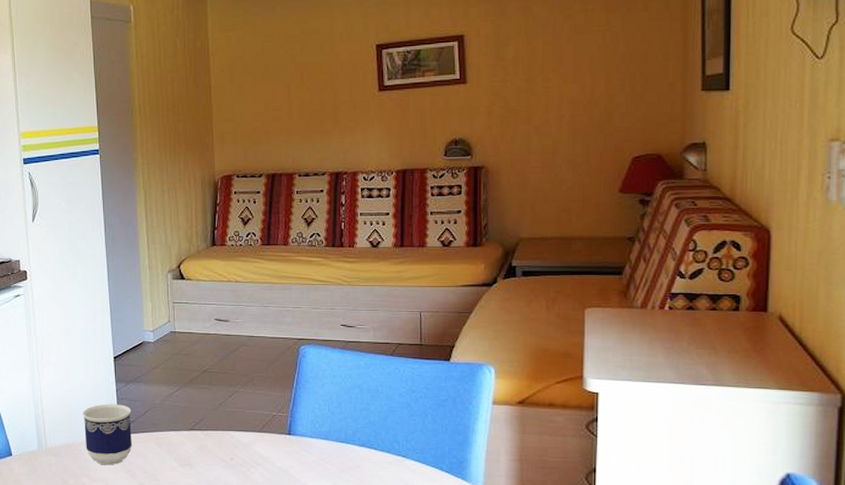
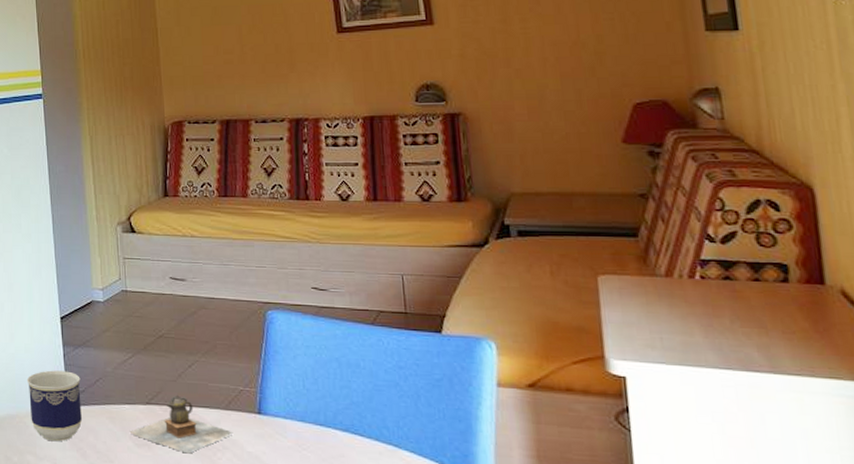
teapot: none [174,420,266,471] -> present [129,394,233,454]

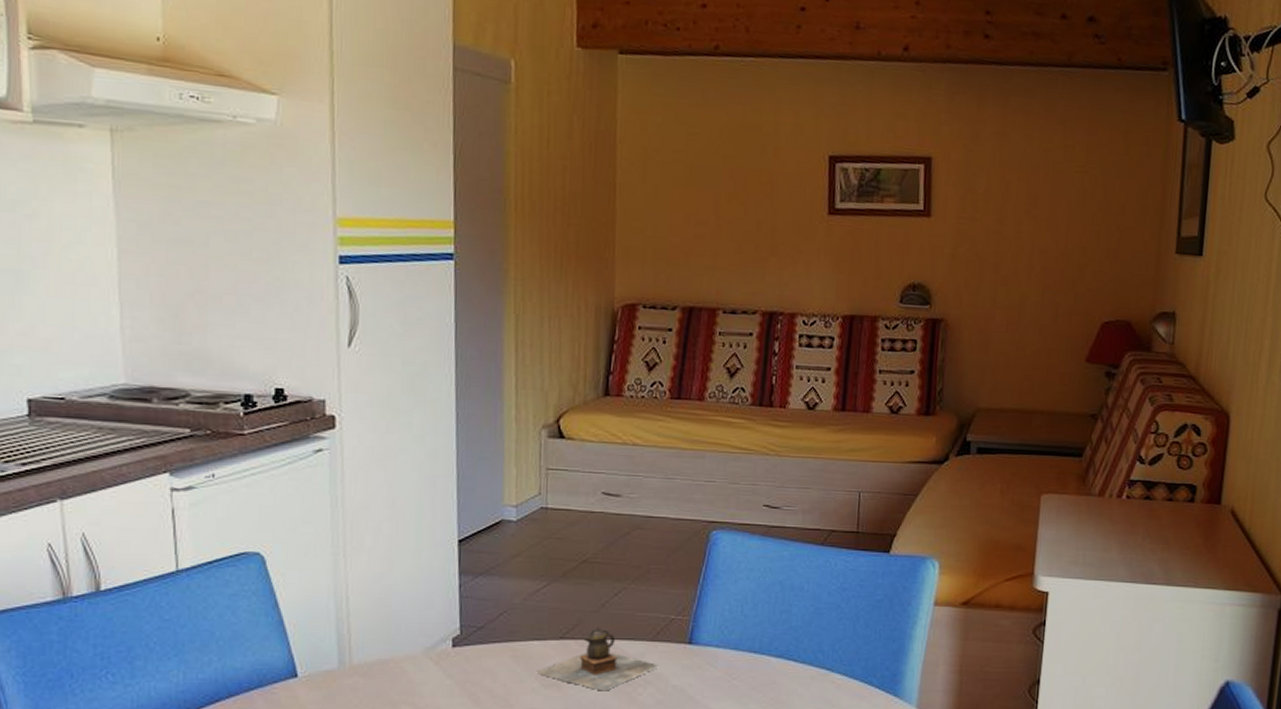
cup: present [26,370,82,442] -> none [407,604,479,688]

